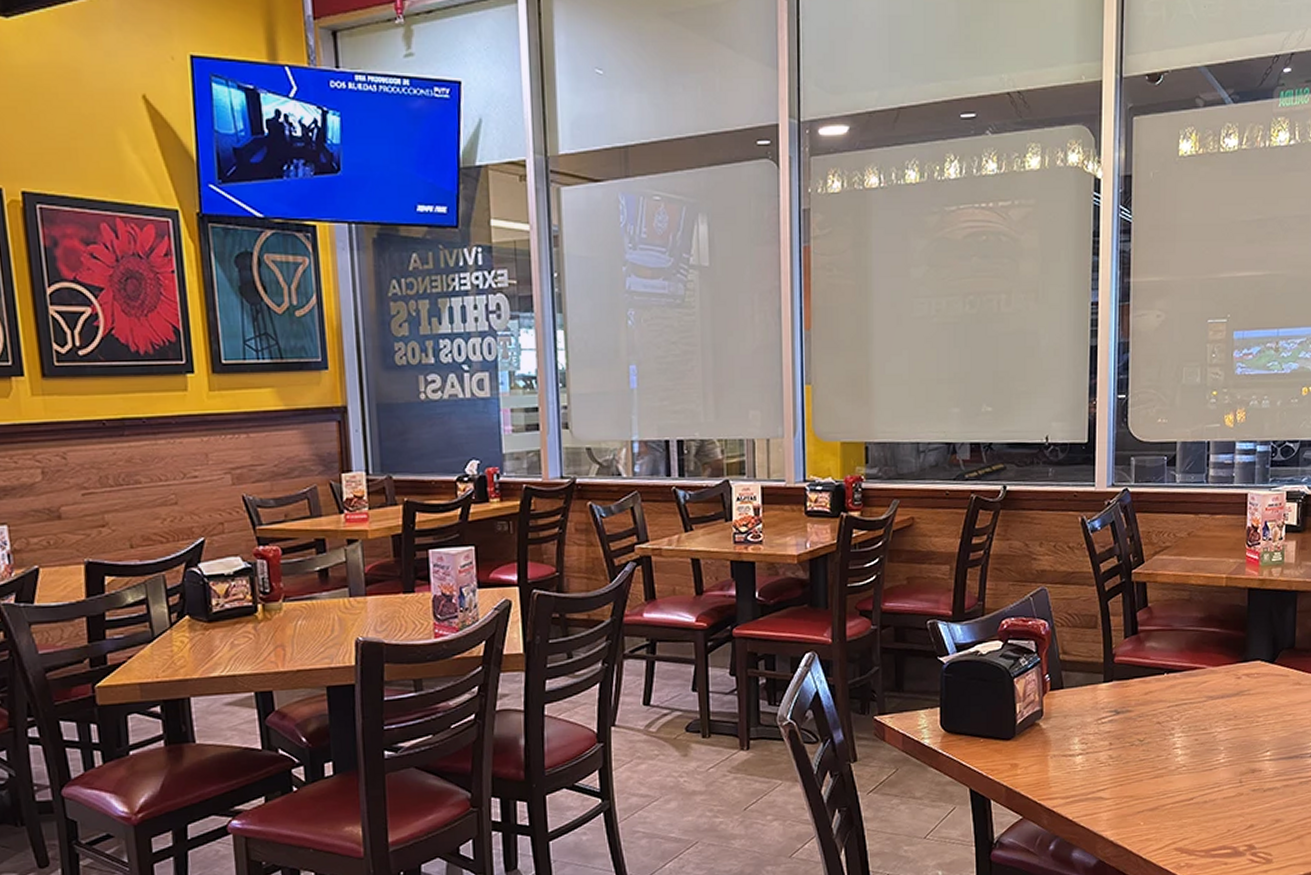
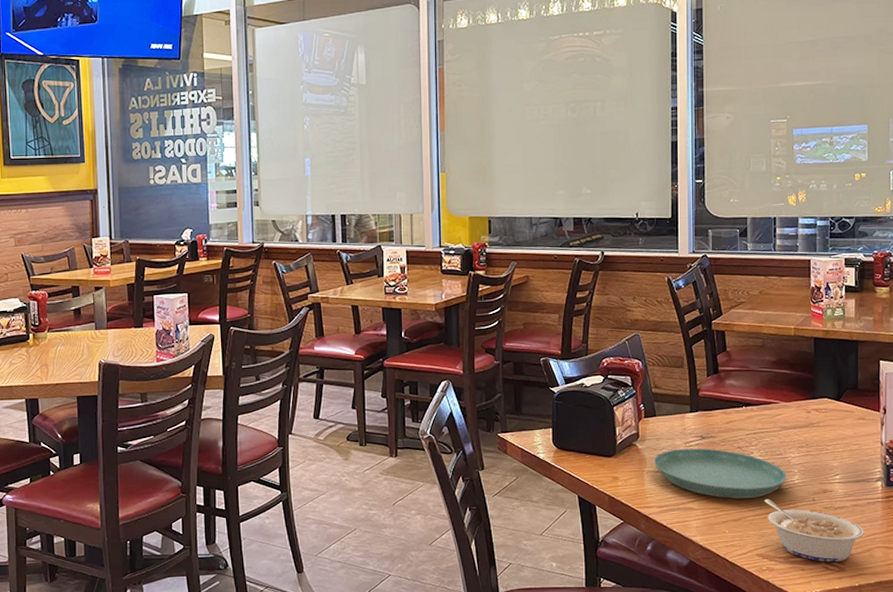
saucer: none [1059,725,1211,785] -> present [653,448,786,499]
legume: none [1185,782,1295,854] -> present [764,499,864,563]

